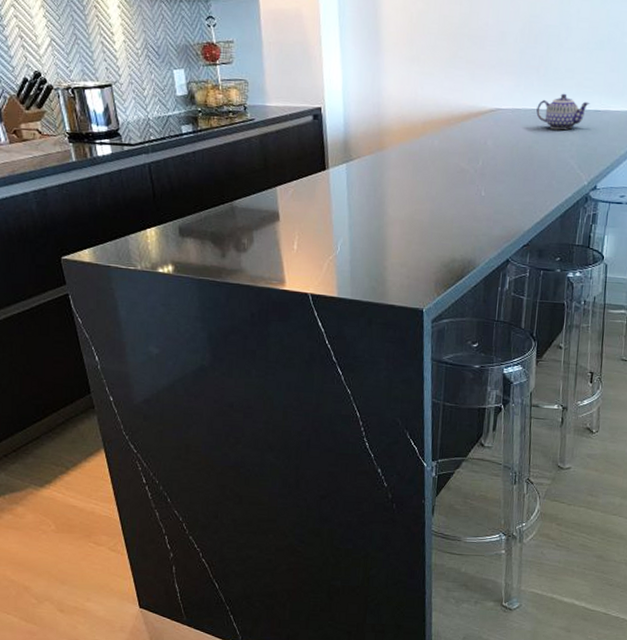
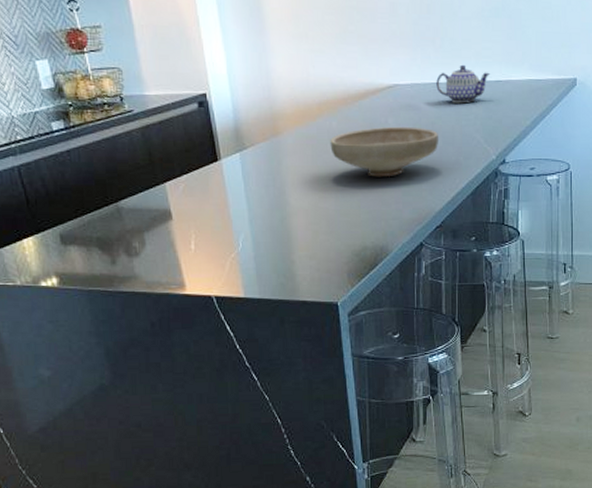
bowl: none [430,147,534,195] -> present [330,126,438,177]

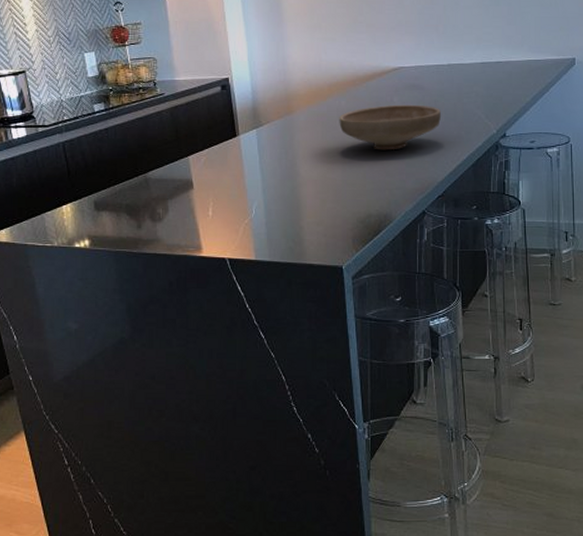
teapot: present [436,64,491,104] -> none [439,48,491,83]

